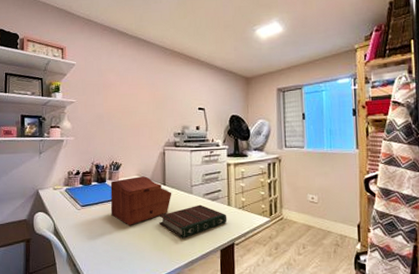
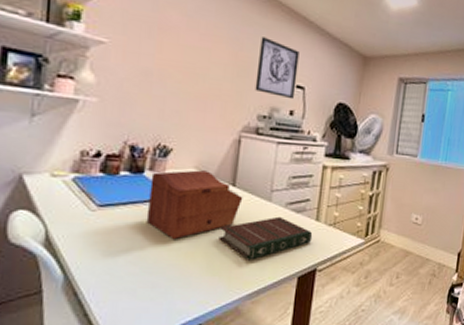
wall art: none [169,79,198,119] -> present [255,37,300,100]

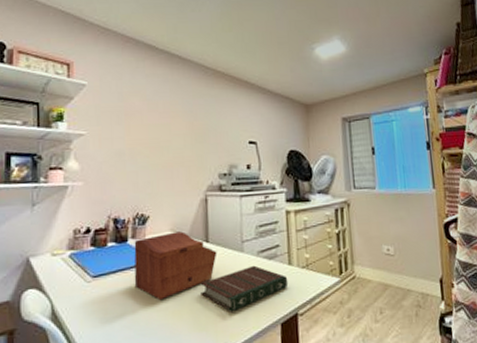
wall art: present [255,37,300,100] -> none [211,105,249,155]

